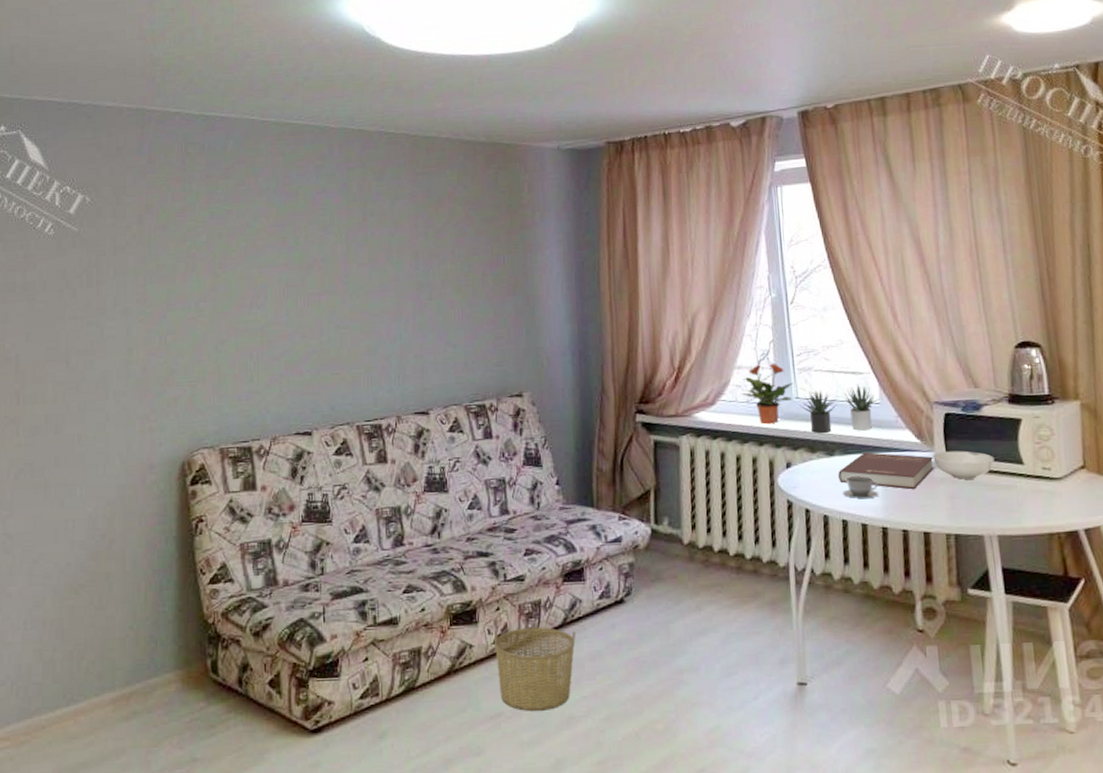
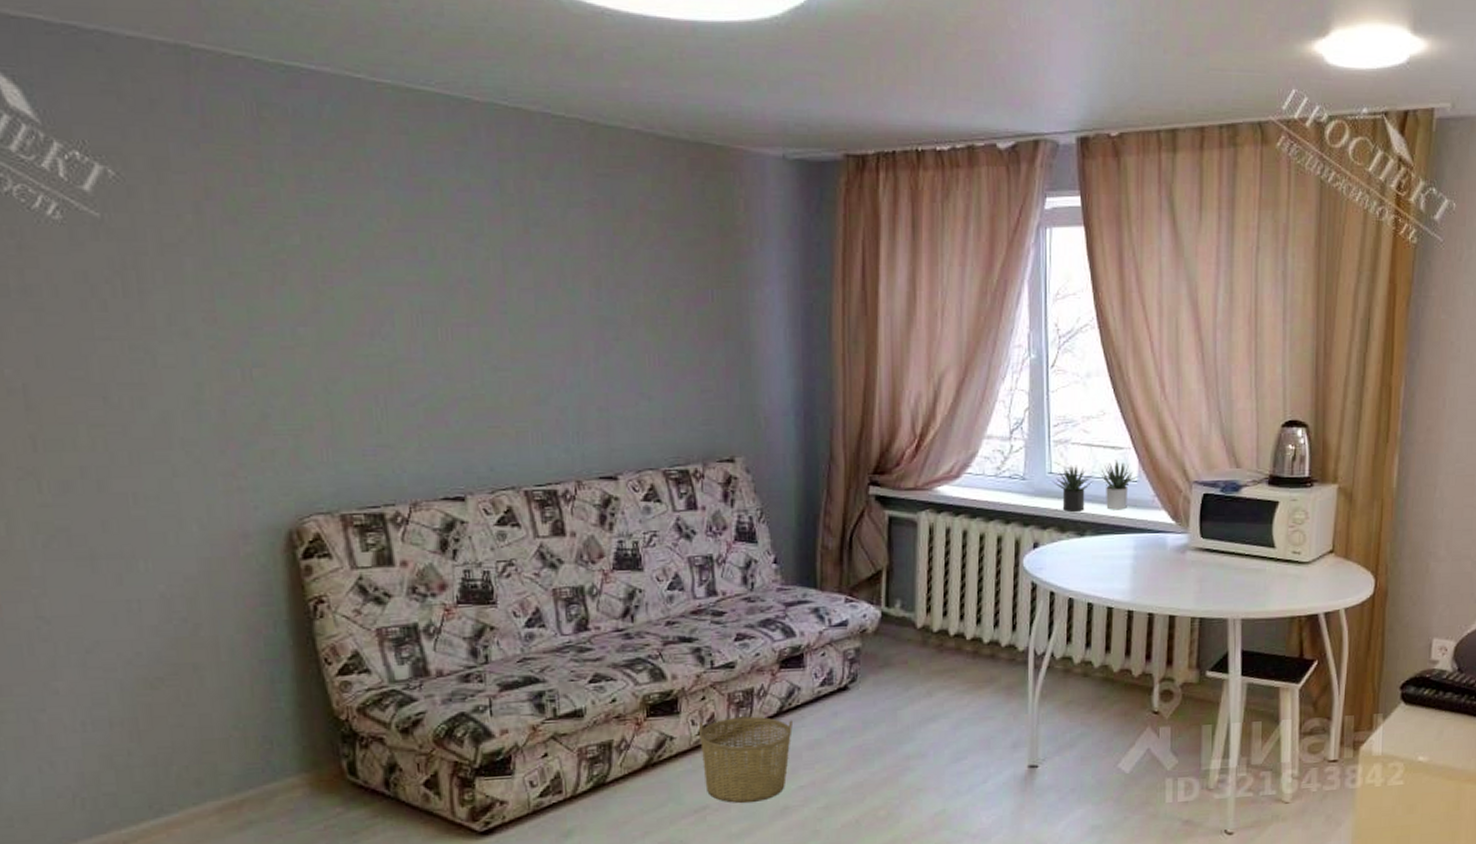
potted plant: present [741,363,793,425] -> none [989,433,1047,501]
book: present [838,452,934,489] -> none [1088,533,1186,572]
teacup: present [842,476,878,498] -> none [1090,557,1128,581]
bowl: present [933,450,994,480] -> none [1186,533,1247,563]

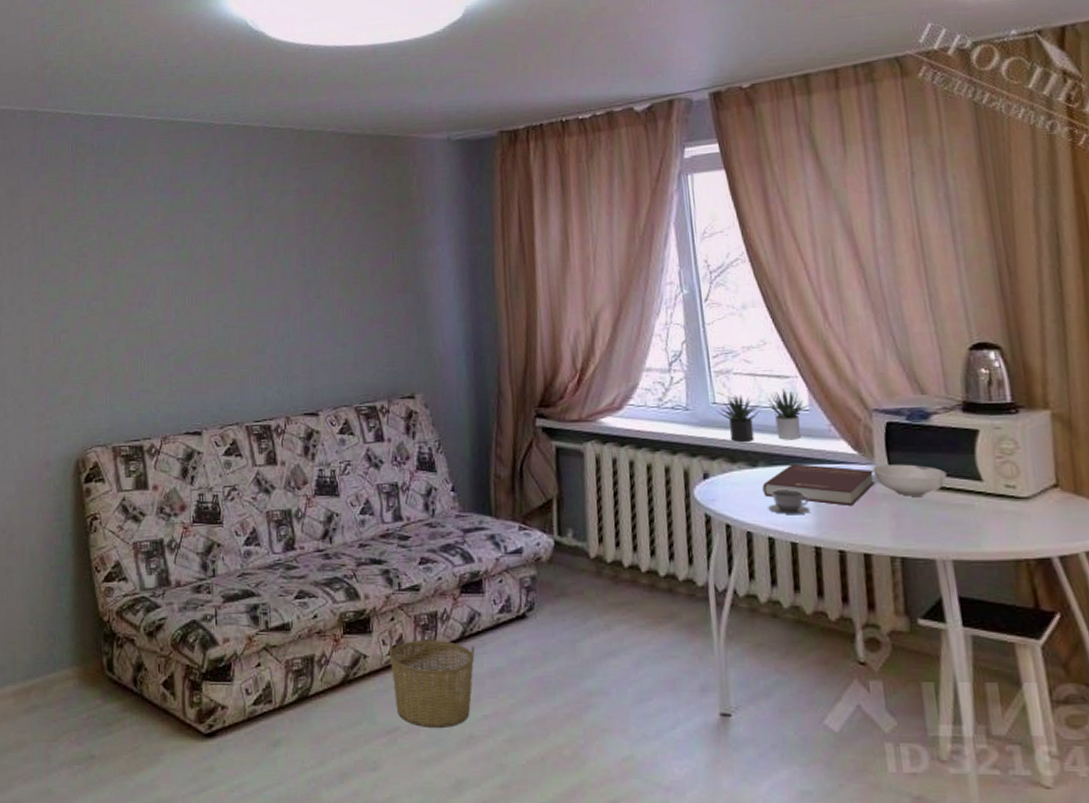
book: none [1088,533,1186,572] -> present [762,464,875,505]
teacup: none [1090,557,1128,581] -> present [768,490,810,514]
bowl: none [1186,533,1247,563] -> present [873,464,947,496]

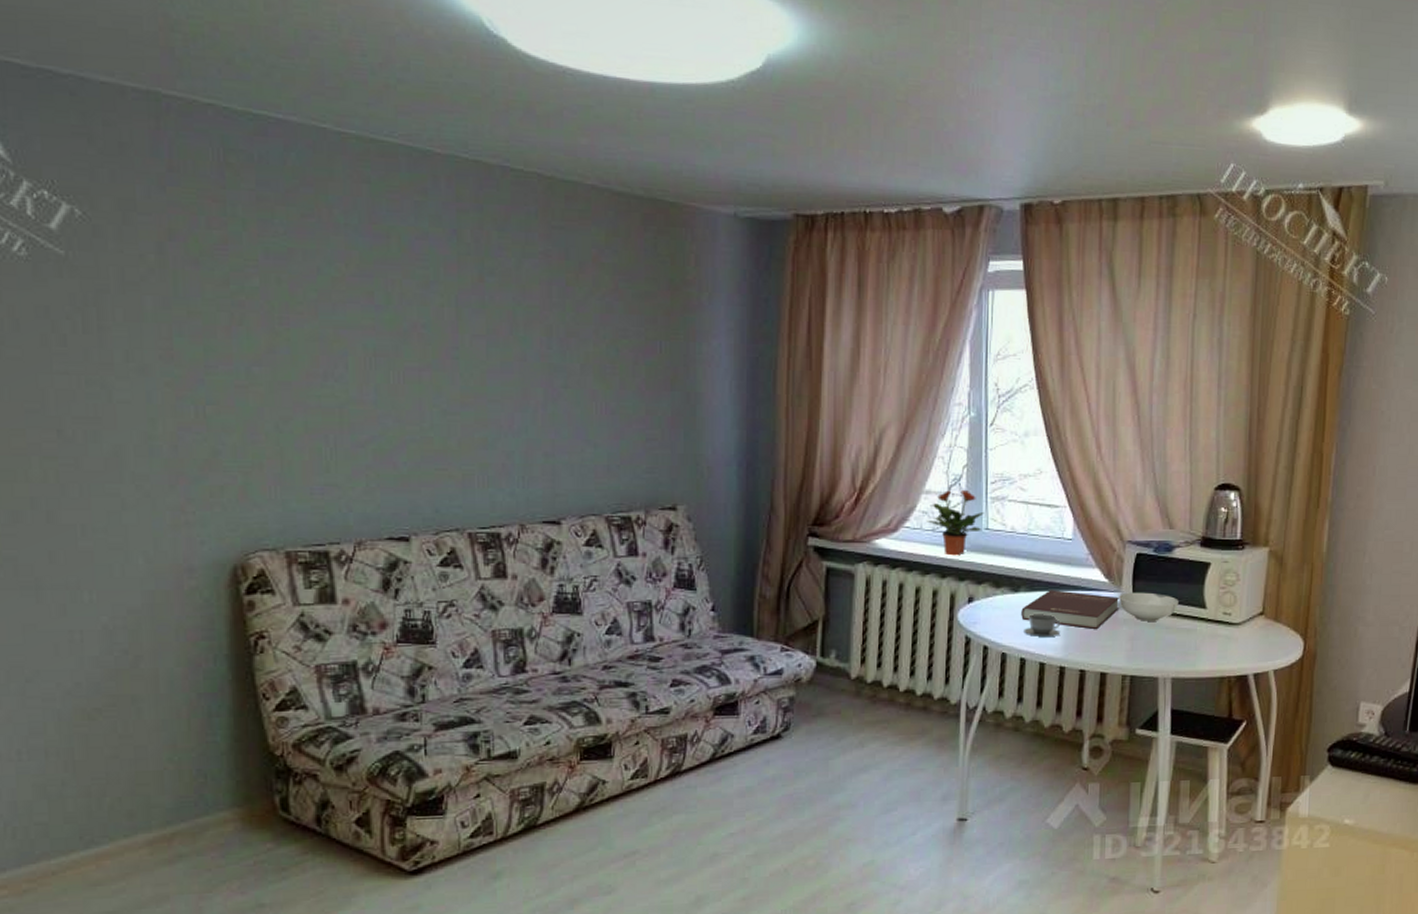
basket: present [388,640,475,728] -> none [630,762,724,849]
potted plant: none [650,365,709,432] -> present [927,489,984,556]
succulent plant: present [716,388,810,443] -> none [988,517,1073,569]

